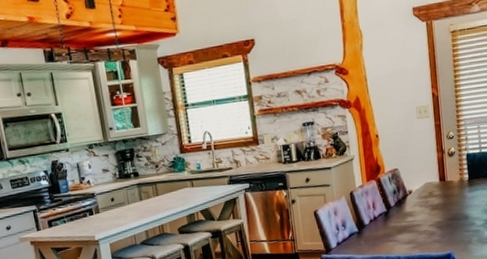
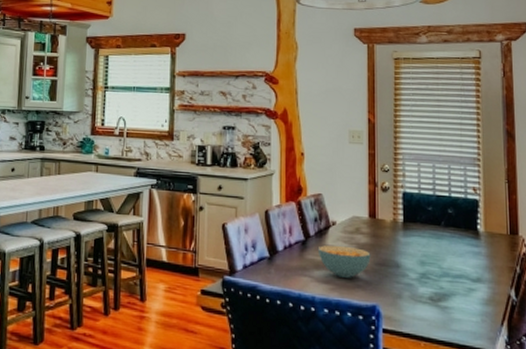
cereal bowl: none [398,209,444,237] -> present [317,245,371,278]

